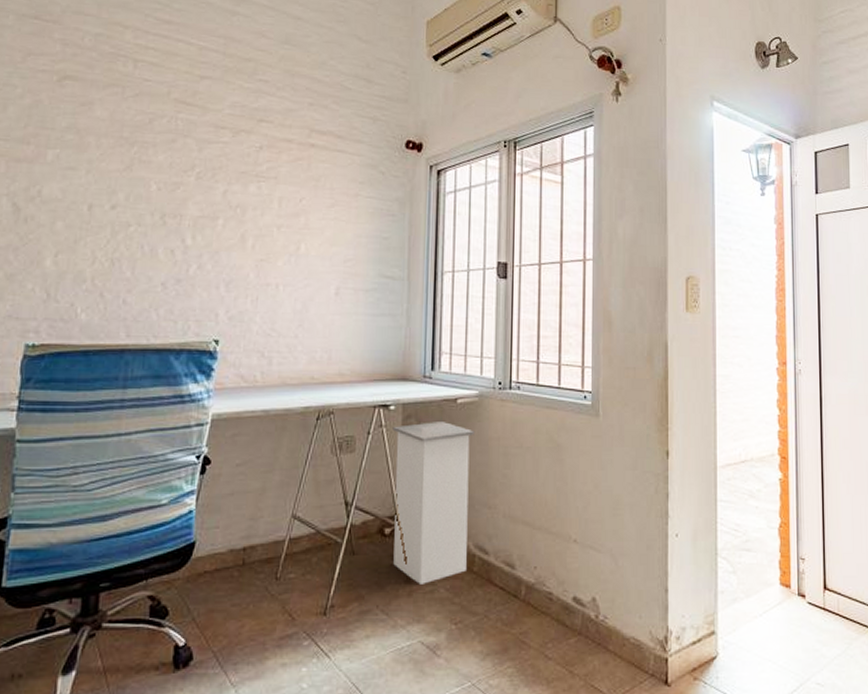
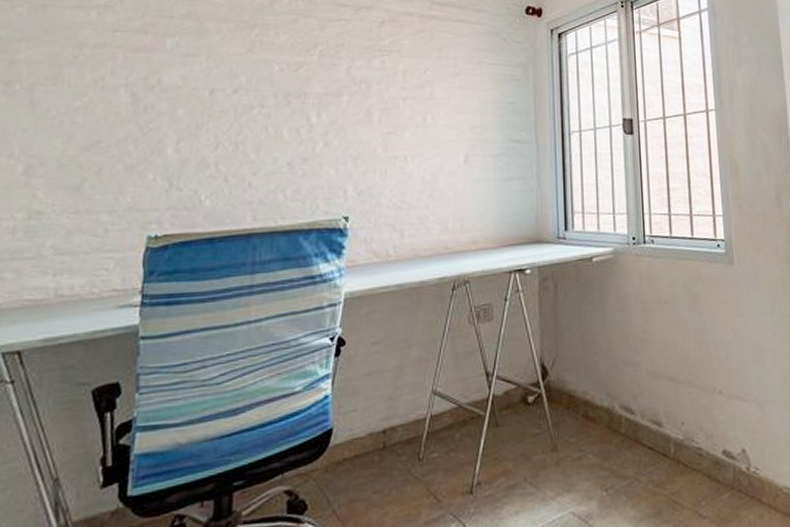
trash can: present [392,420,474,584] -> none [530,280,613,452]

